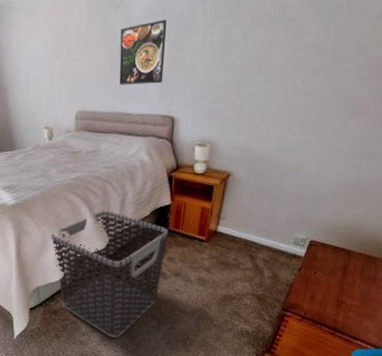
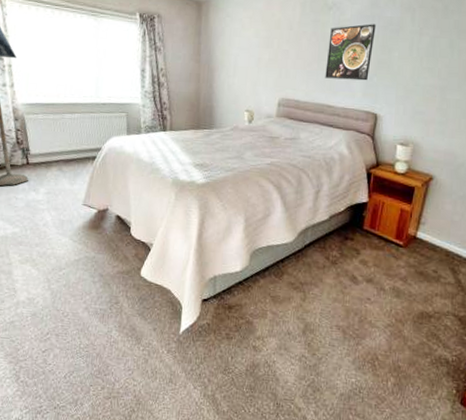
clothes hamper: present [51,211,168,338] -> none [237,201,363,348]

